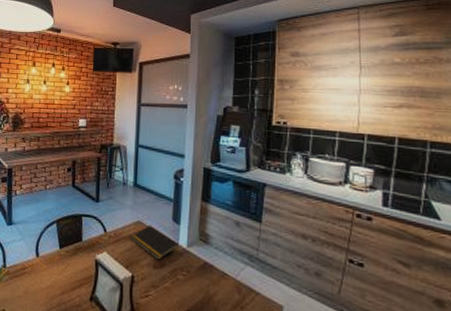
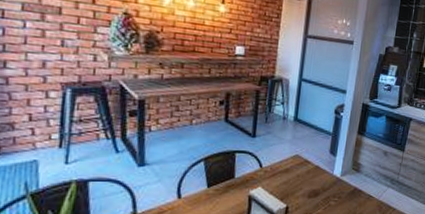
notepad: present [131,224,179,260] -> none [287,158,334,190]

